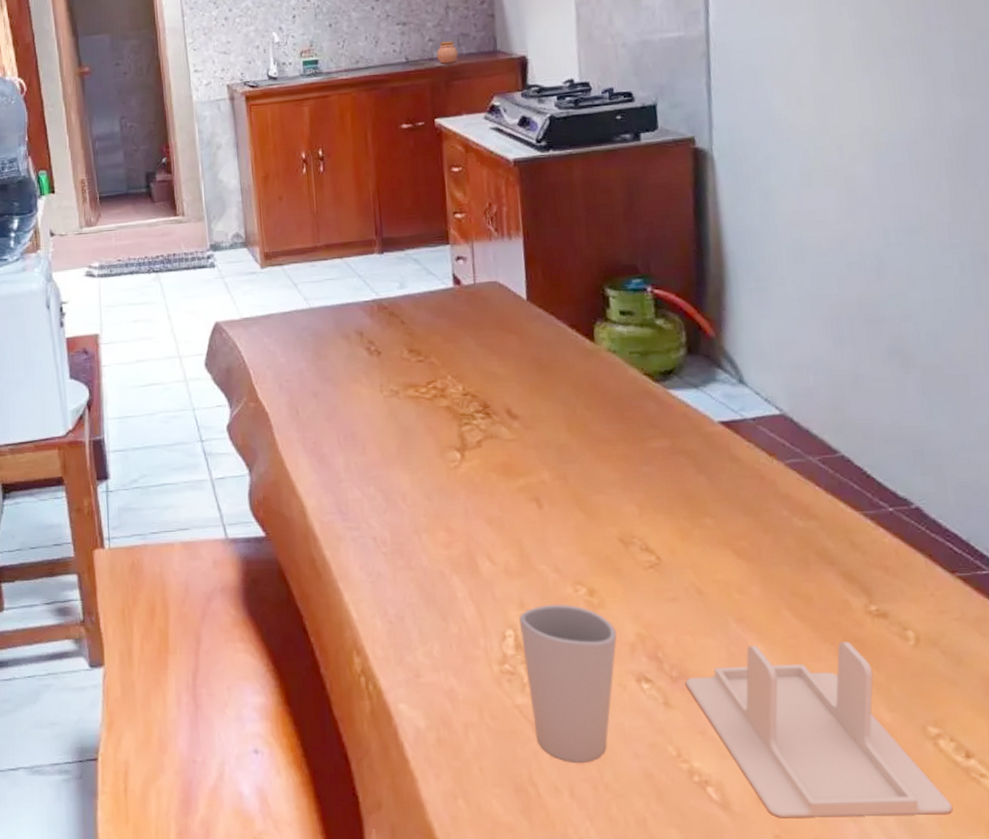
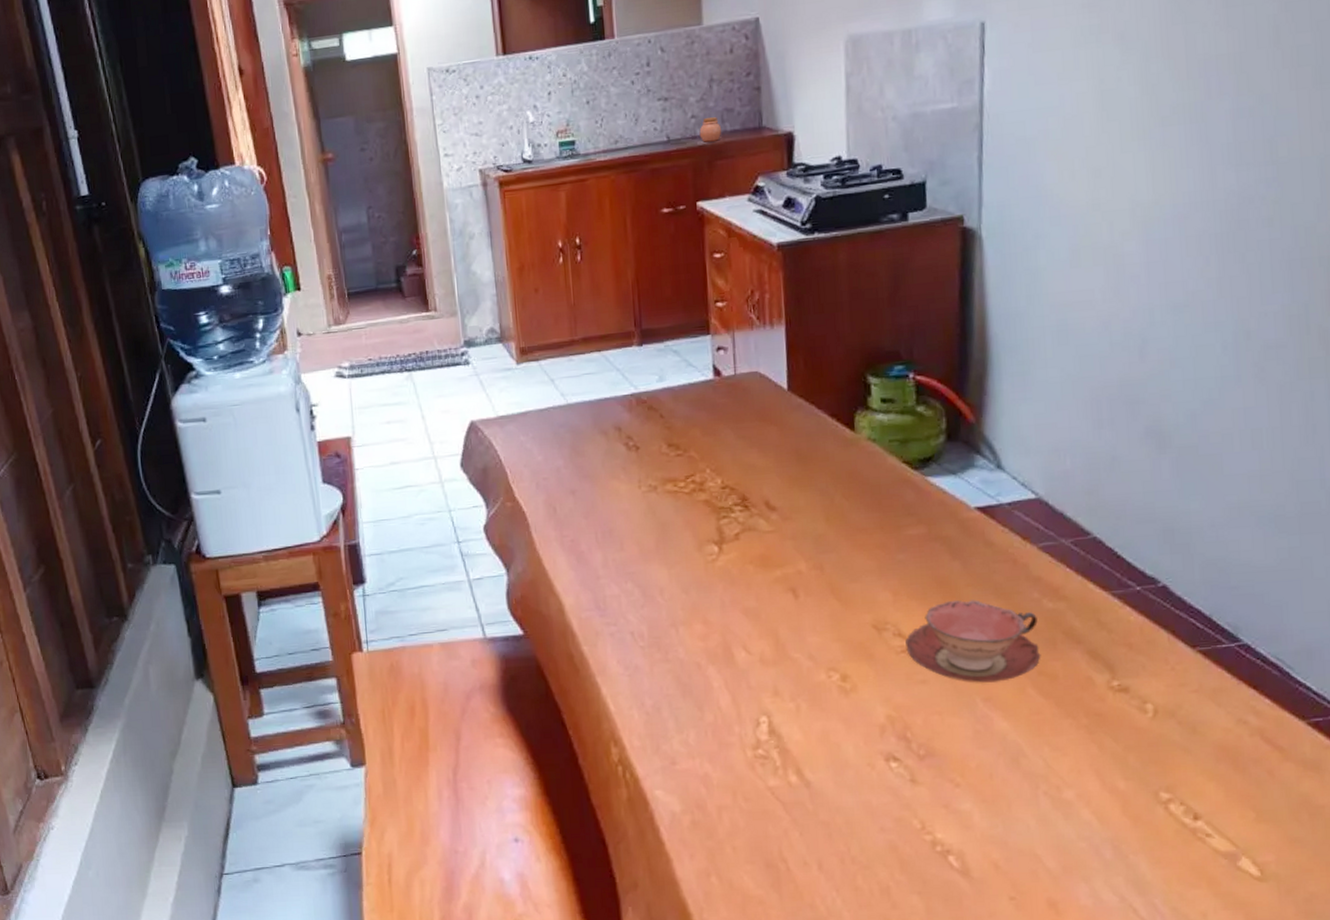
cup: present [518,605,617,762] -> none [772,690,867,839]
teacup: none [653,515,794,603] -> present [905,600,1041,683]
napkin holder: present [685,641,953,819] -> none [932,716,1179,882]

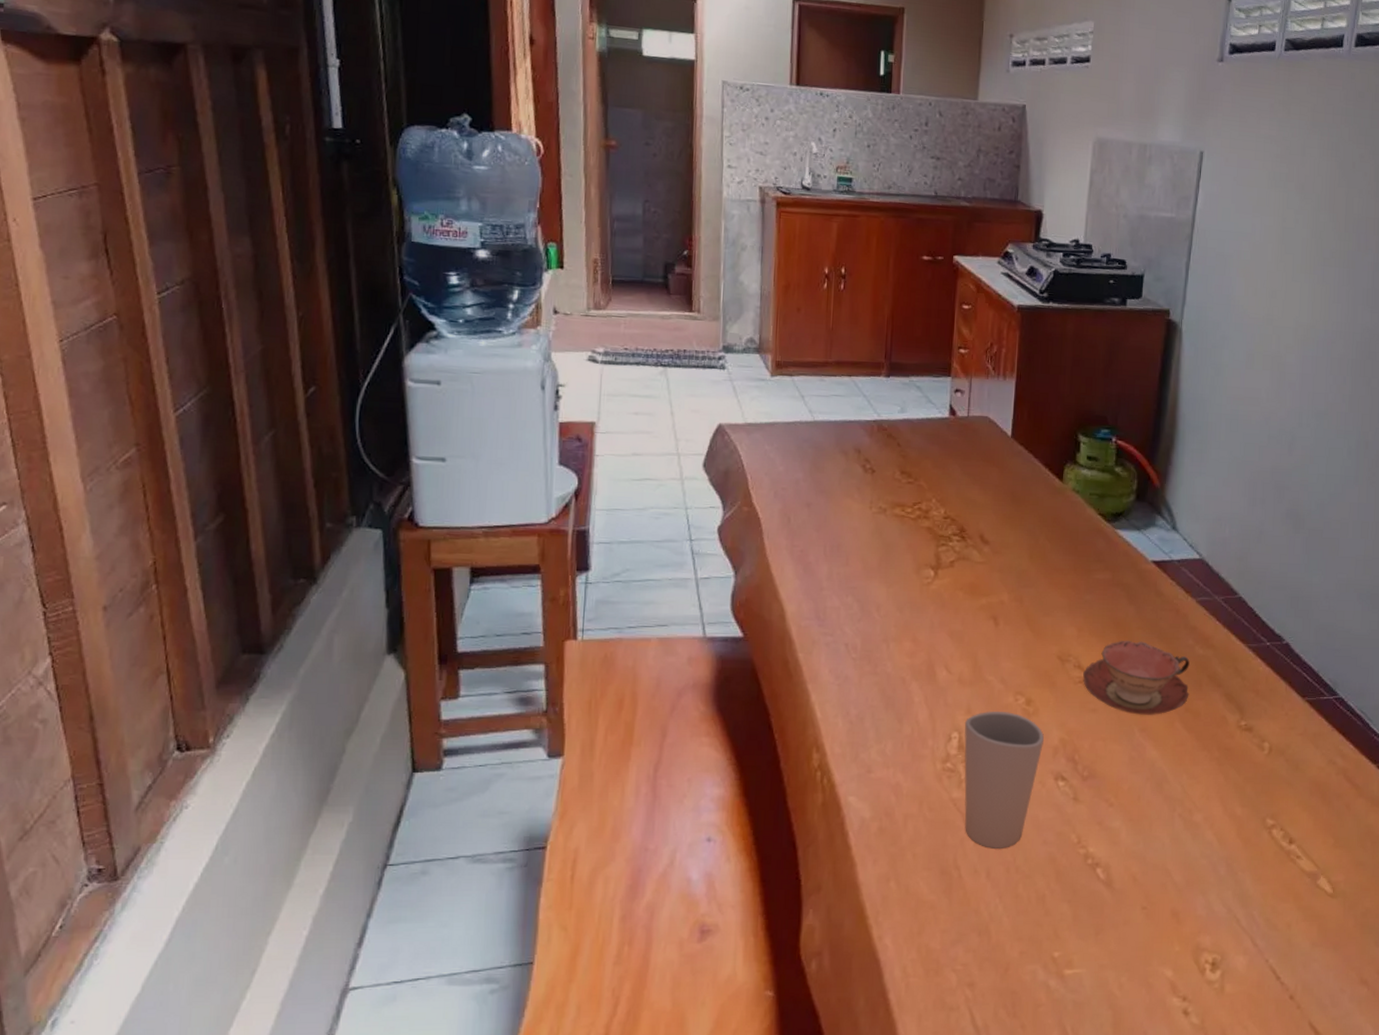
jar: present [699,117,722,144] -> none [963,183,983,206]
cup: none [772,690,867,839] -> present [964,712,1044,849]

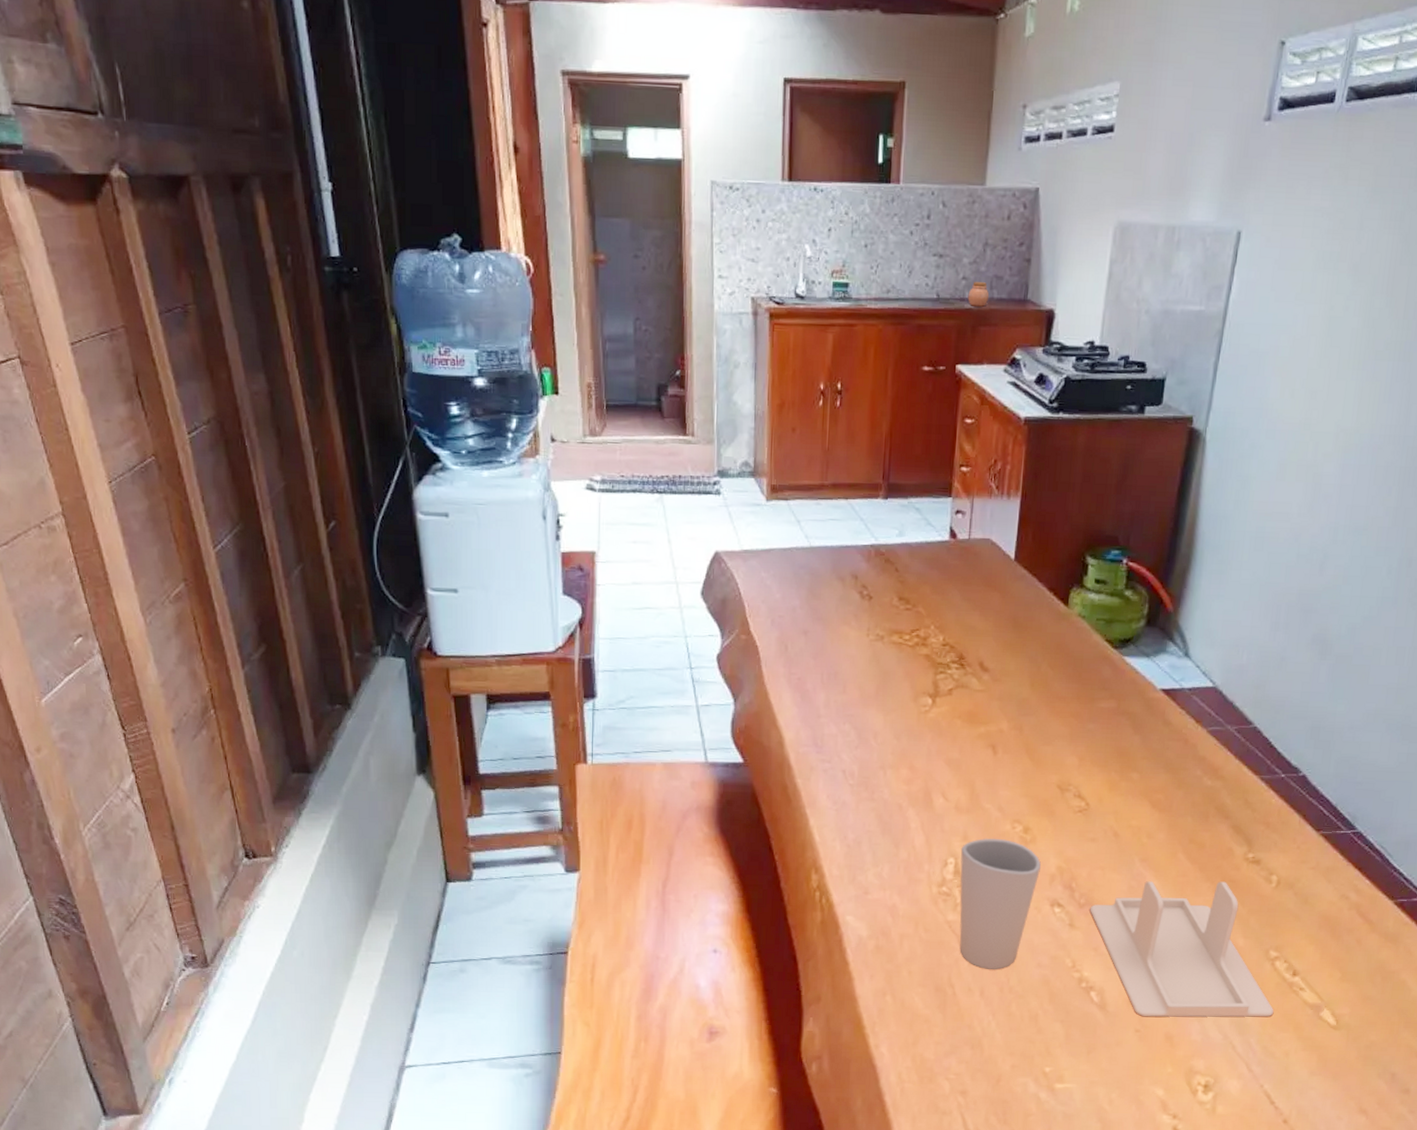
jar: none [963,183,983,206] -> present [967,282,990,308]
teacup: present [1083,640,1190,715] -> none [1083,770,1197,846]
napkin holder: none [1093,750,1274,893] -> present [1089,881,1274,1017]

